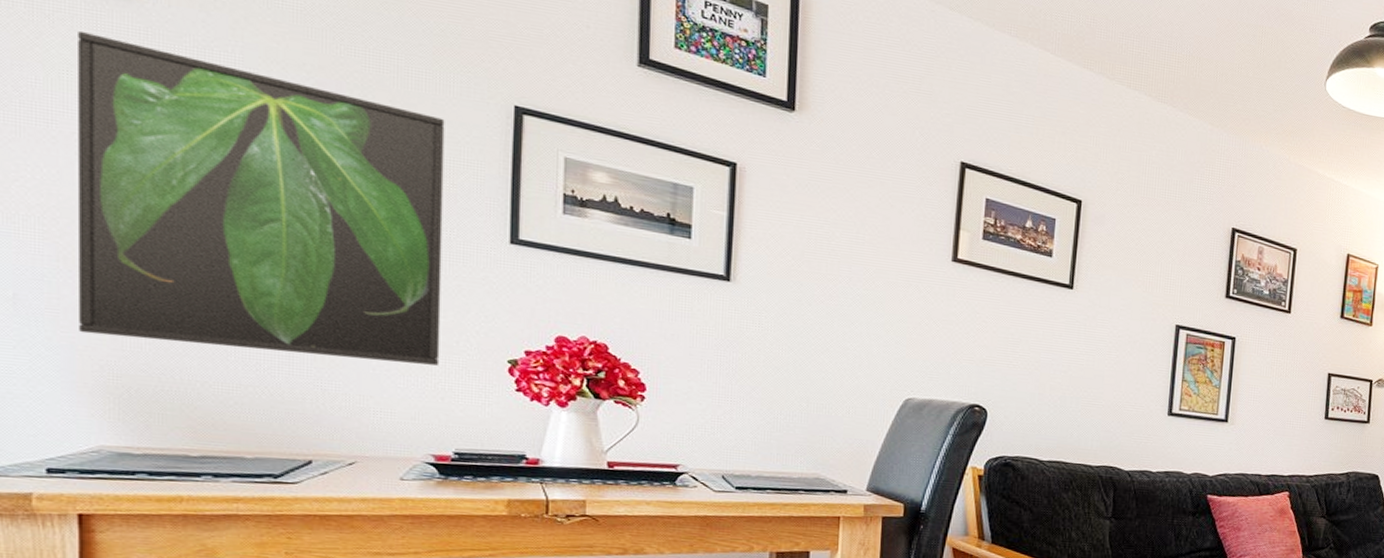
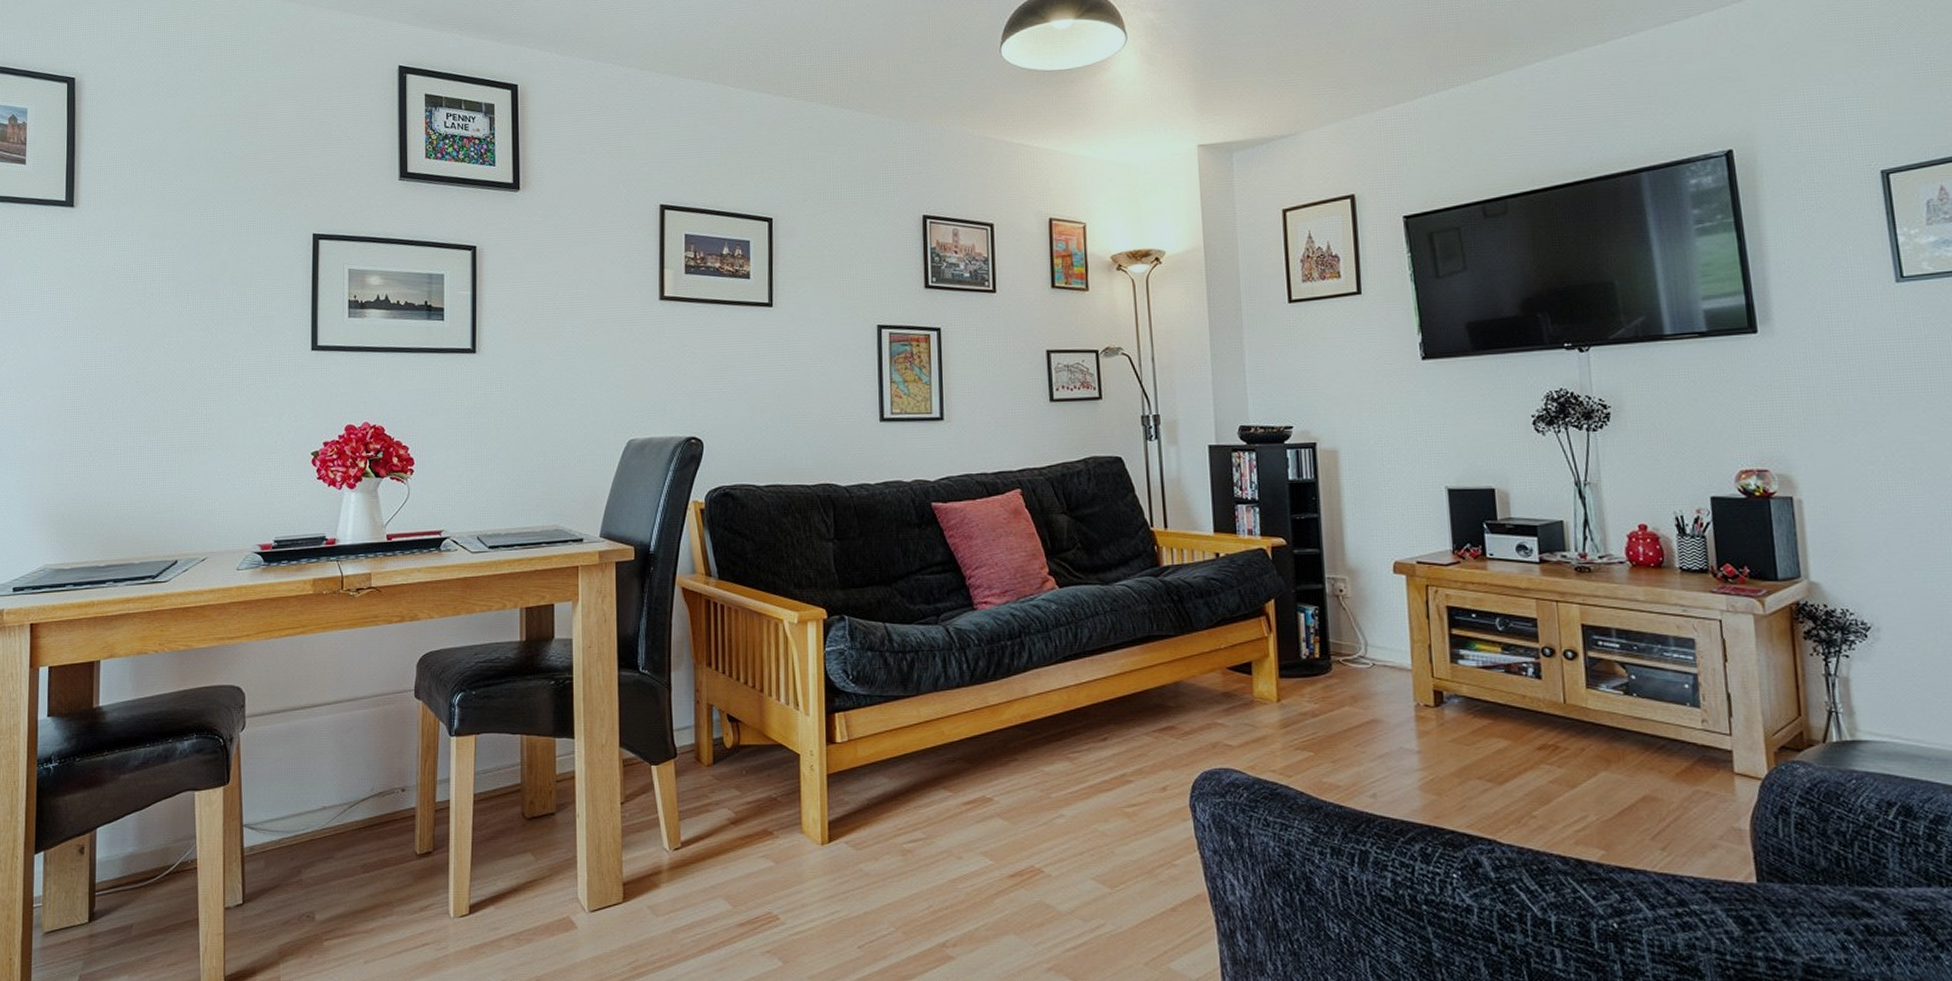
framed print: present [77,30,445,365] -> none [35,241,266,474]

